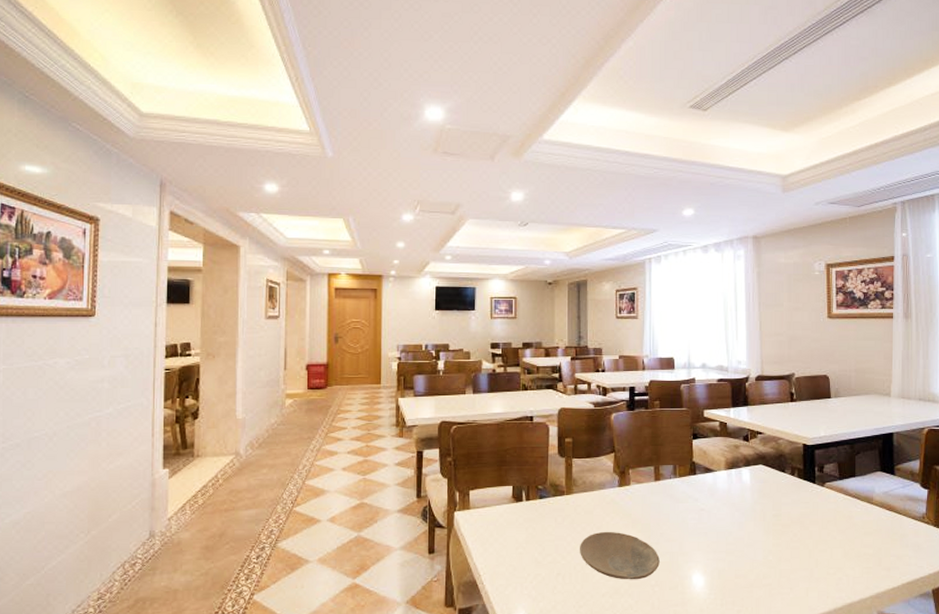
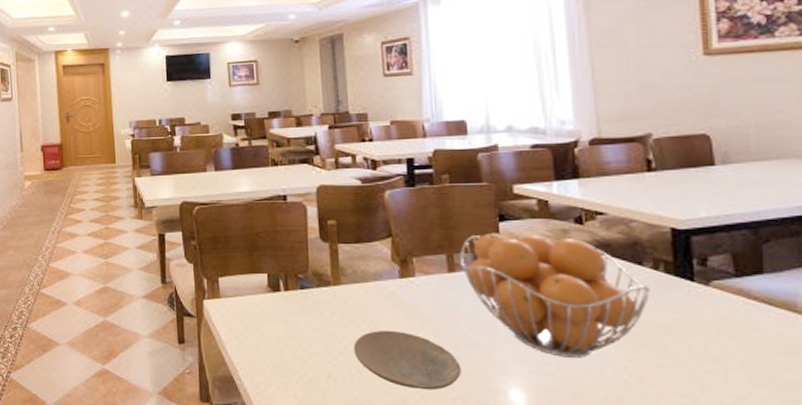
fruit basket: none [664,448,789,546] -> present [460,232,651,358]

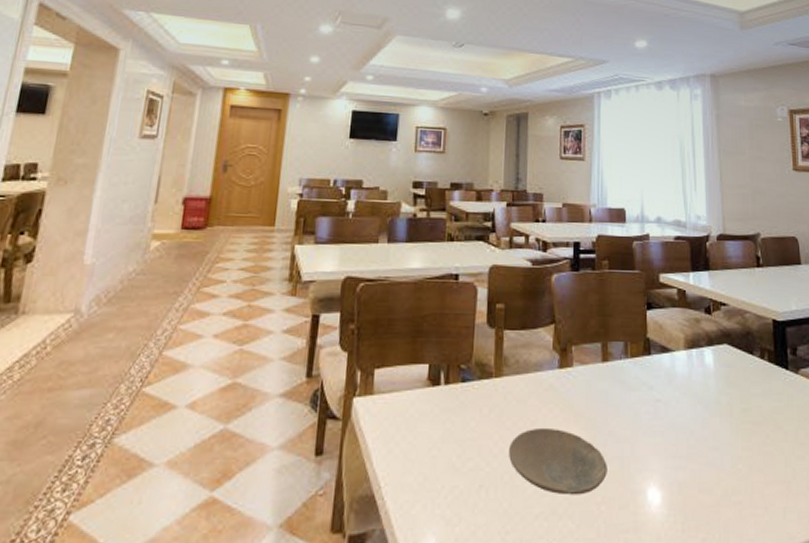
fruit basket: present [460,232,651,358] -> none [613,321,759,449]

